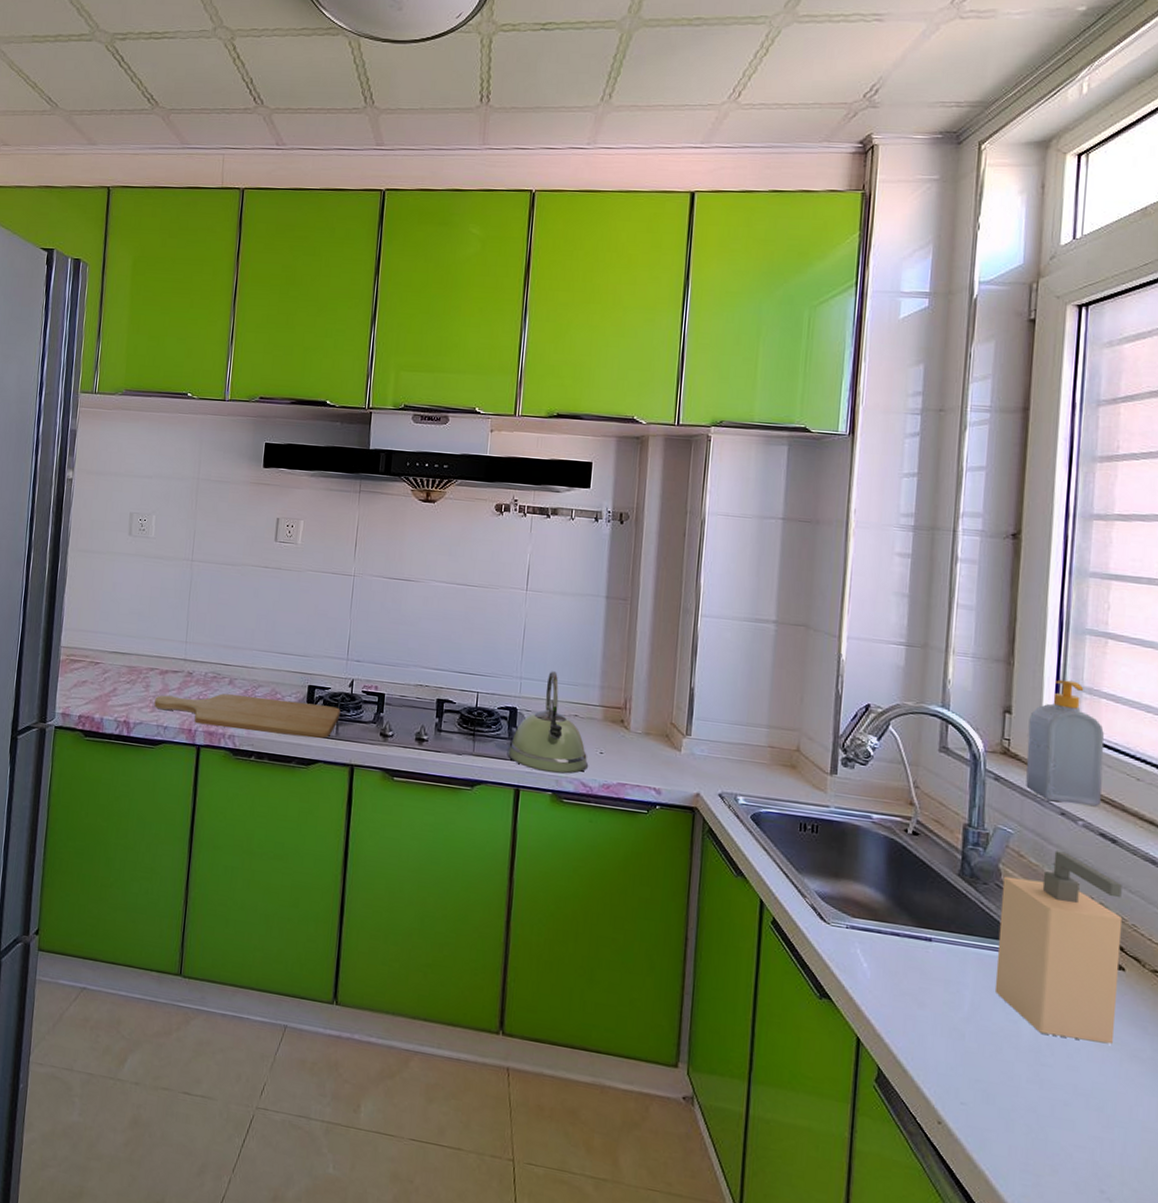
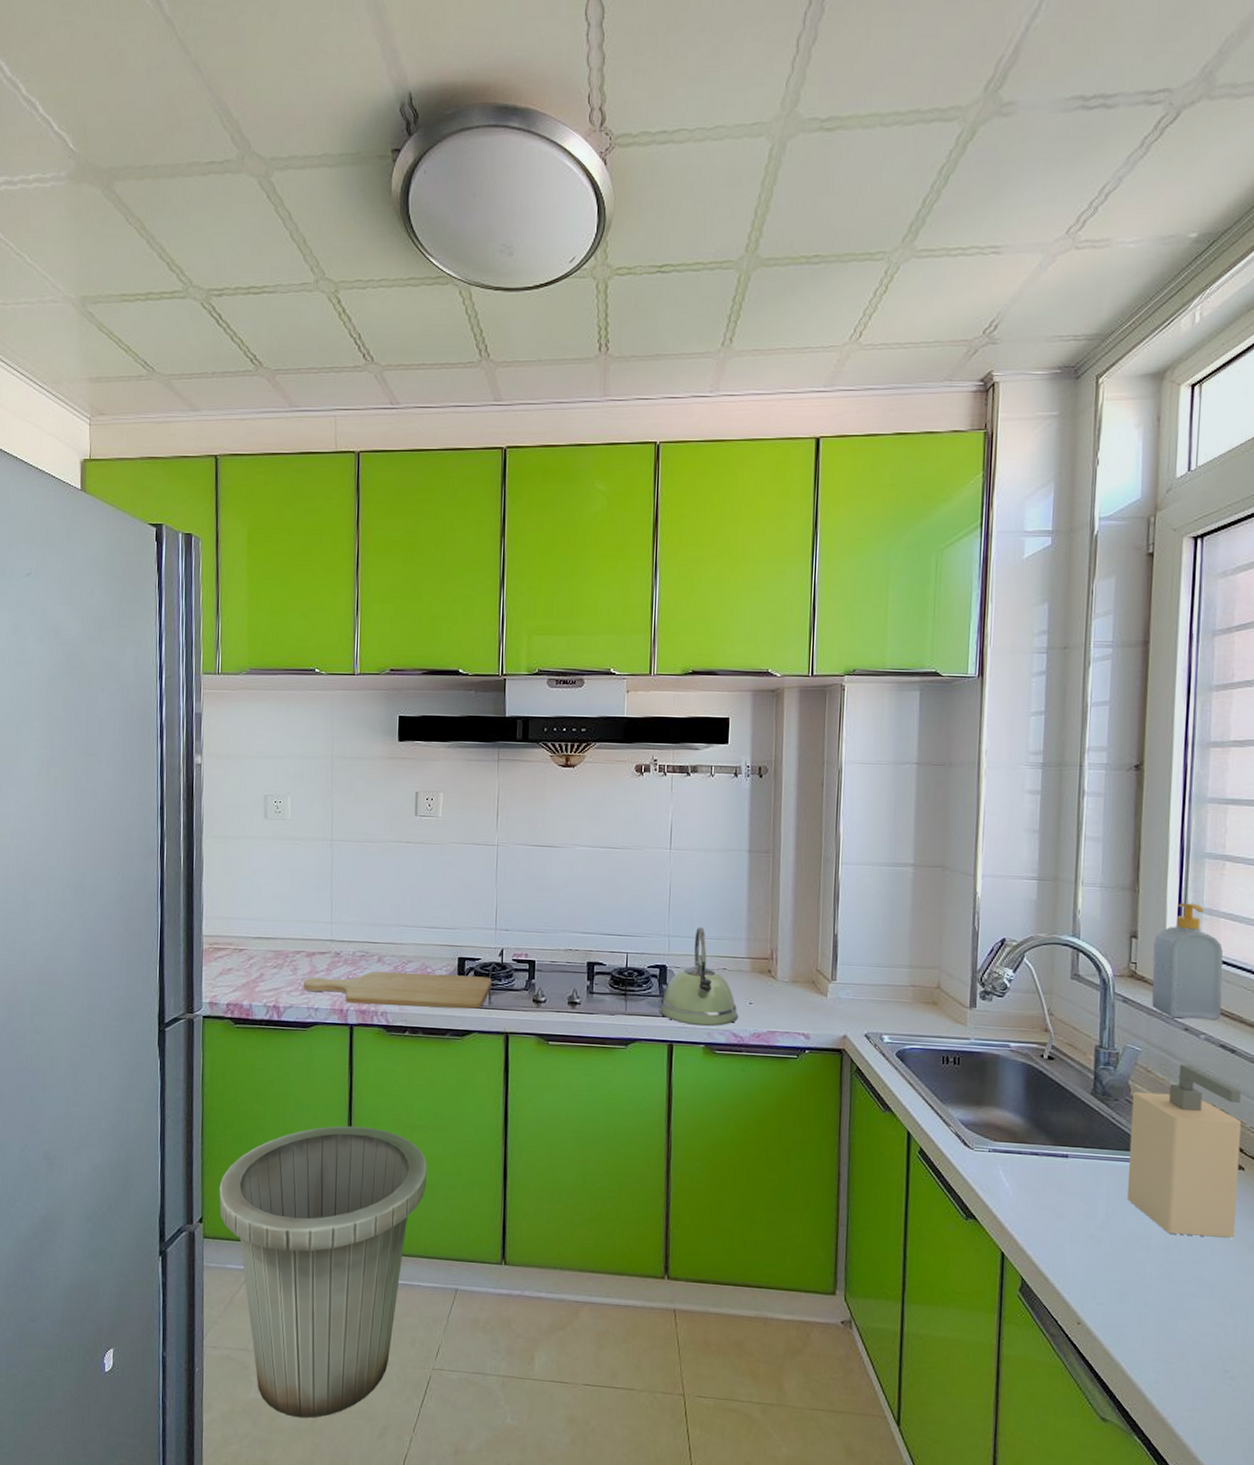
trash can: none [56,846,264,1148] -> present [219,1125,427,1418]

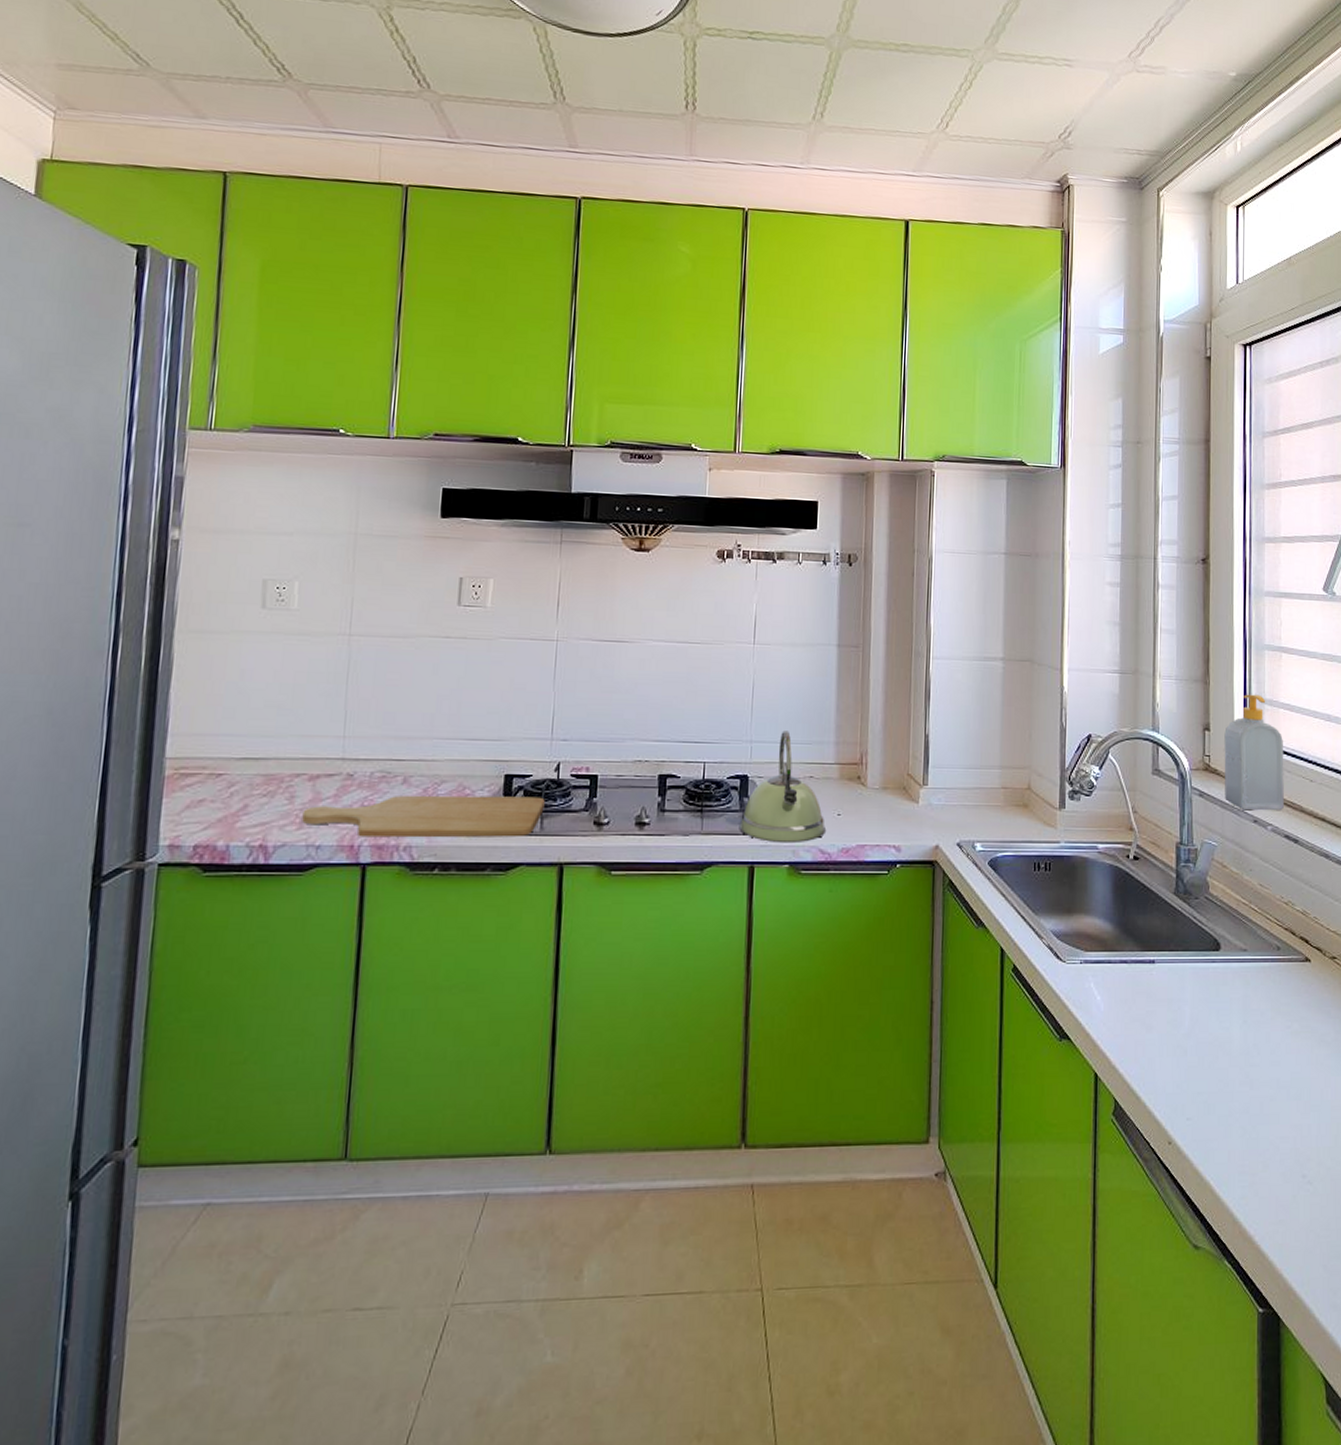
trash can: present [219,1125,427,1418] -> none [164,994,455,1403]
soap dispenser: present [1126,1064,1242,1238] -> none [1209,857,1307,1035]

